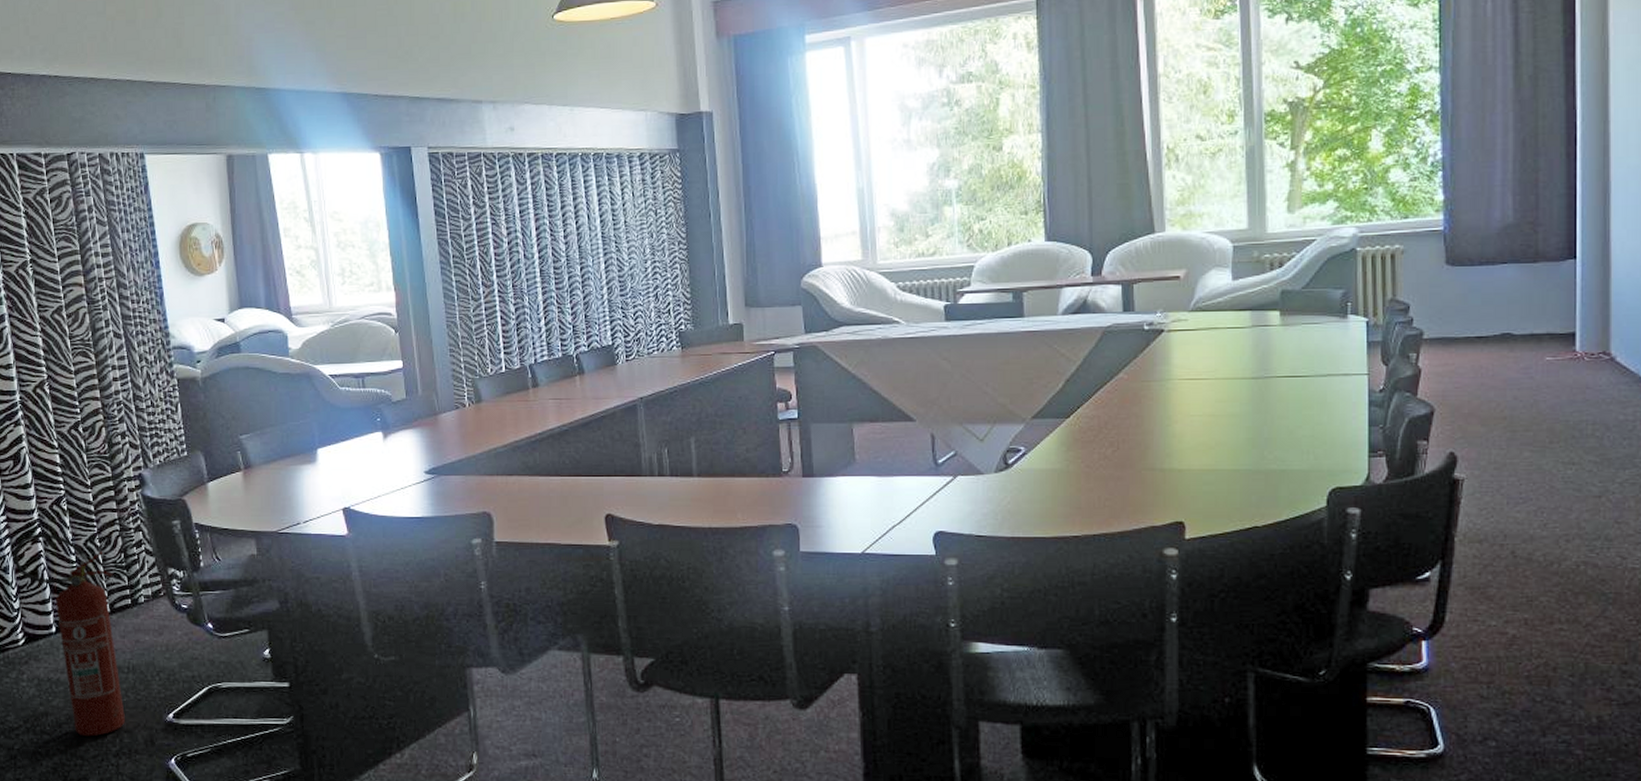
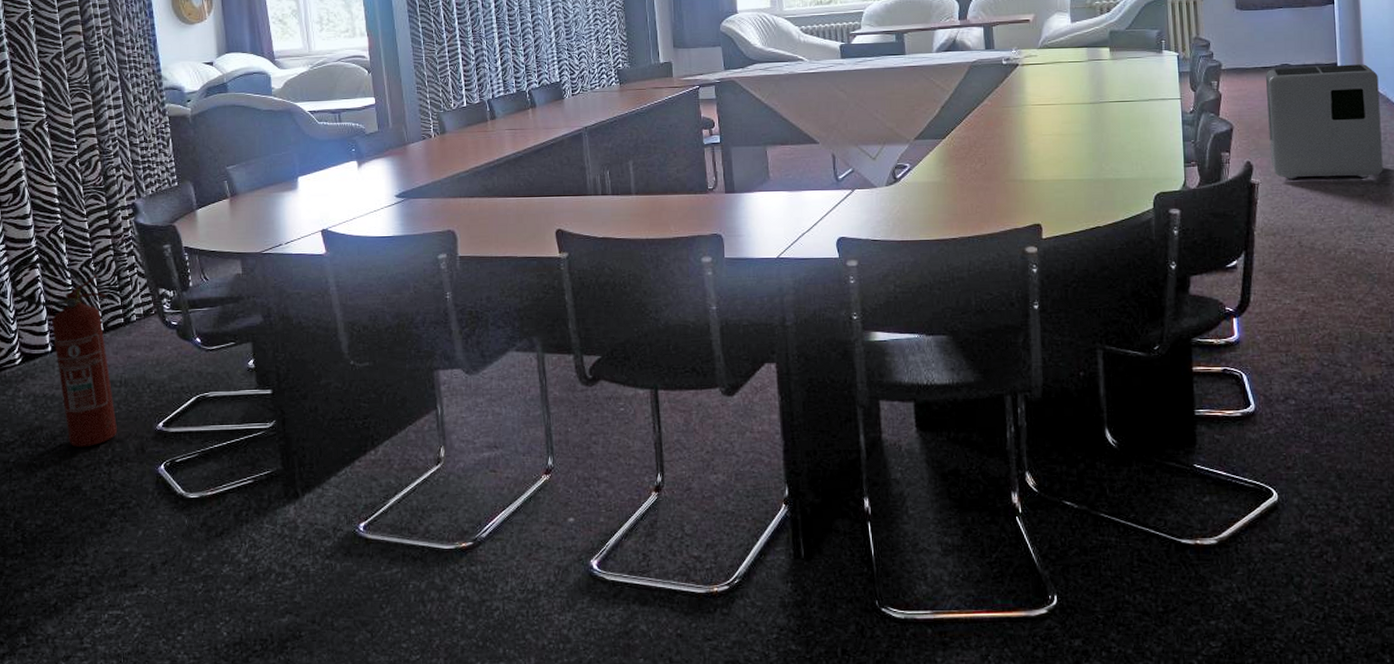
air purifier: none [1481,334,1630,475] -> present [1266,64,1383,179]

